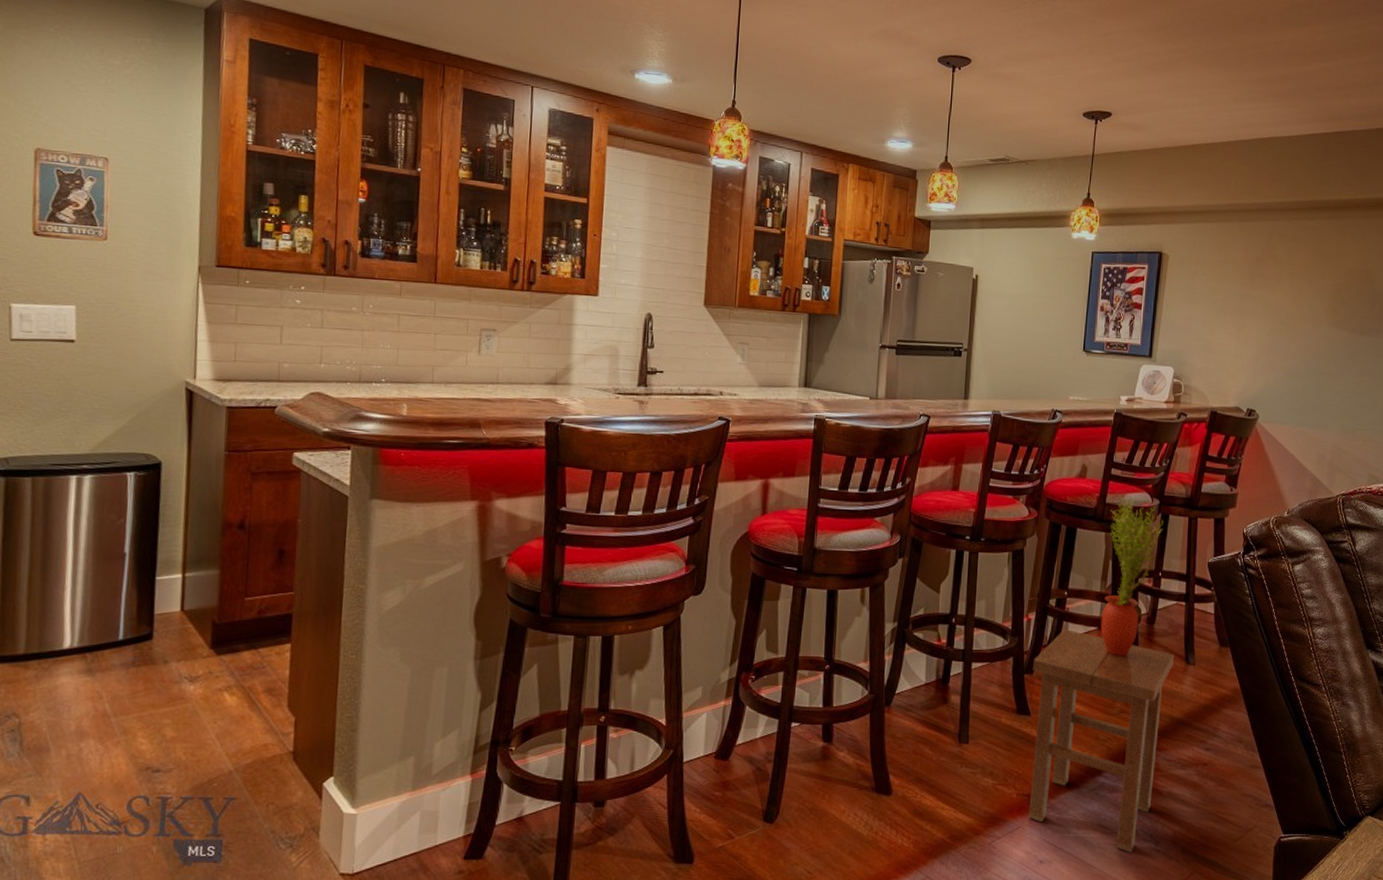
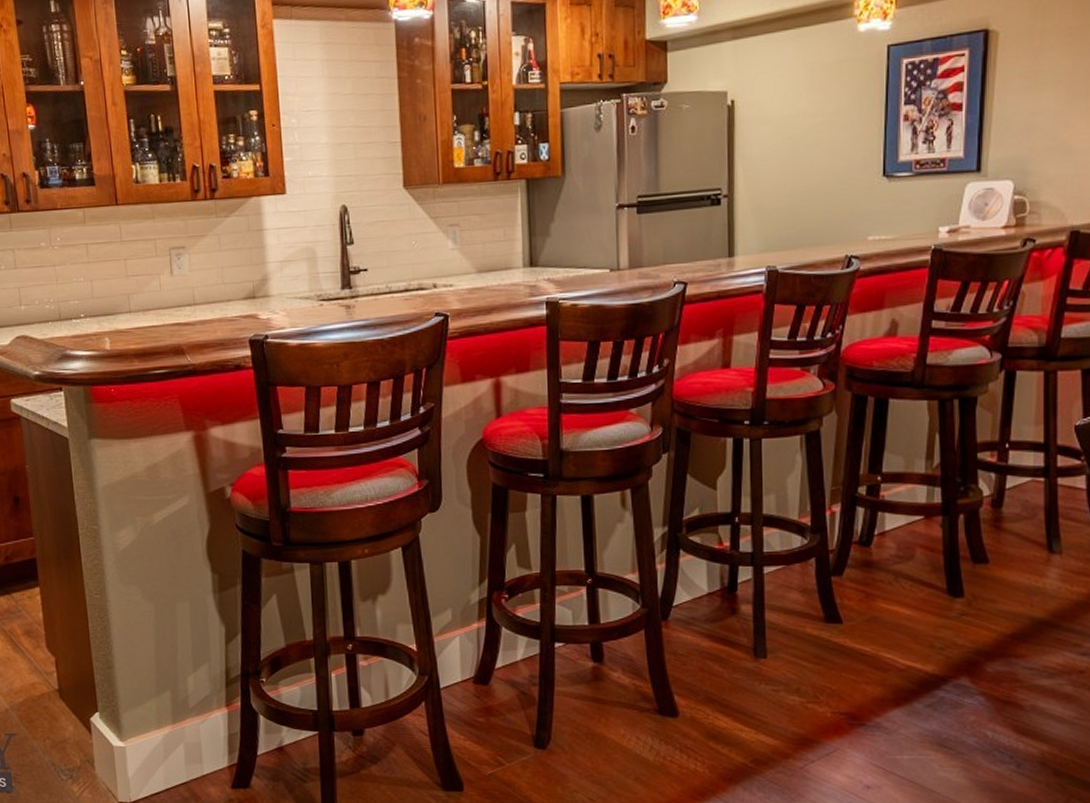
stool: present [1029,629,1174,853] -> none [842,521,1031,776]
potted plant: present [1100,498,1163,657] -> none [928,355,1008,549]

